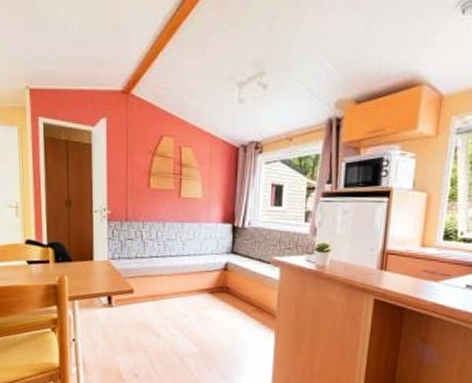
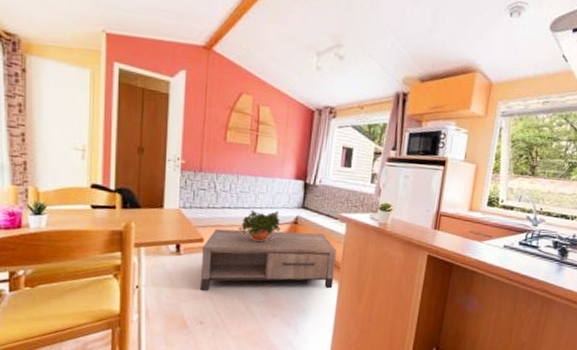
coffee table: none [132,279,271,342] -> present [199,228,337,290]
potted plant: none [167,257,211,291] -> present [238,209,281,242]

